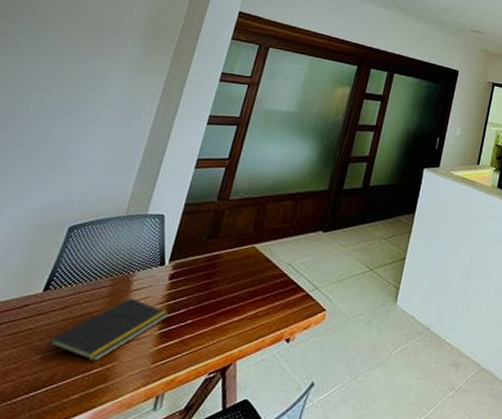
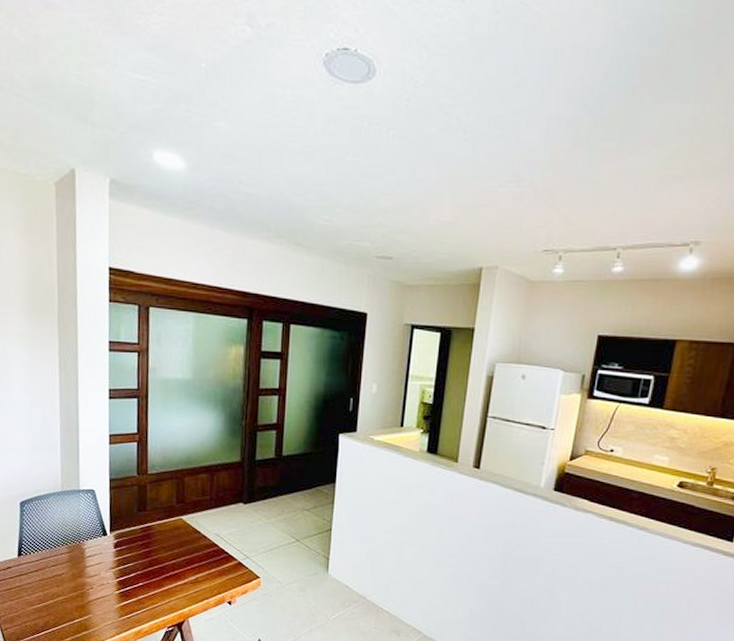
notepad: present [42,298,170,362] -> none [33,563,122,614]

